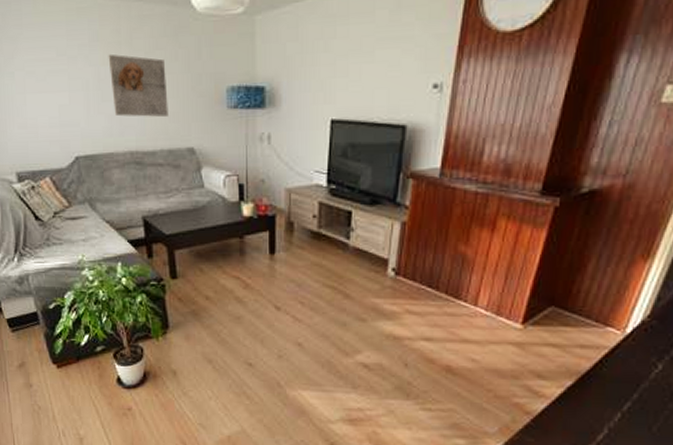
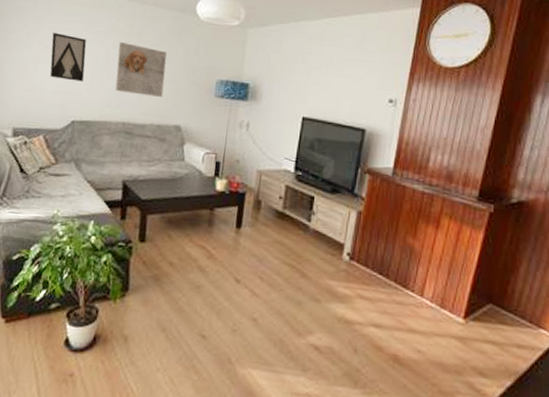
wall art: none [32,53,78,110] -> present [50,33,87,82]

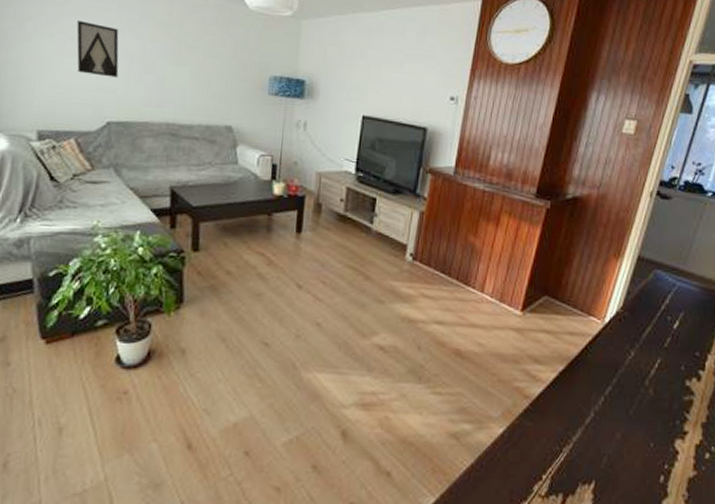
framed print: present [115,41,167,97] -> none [155,32,213,95]

